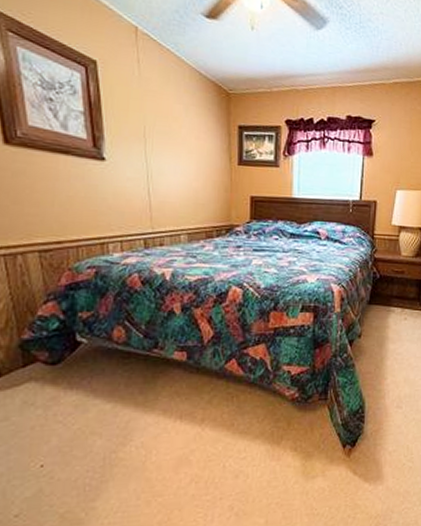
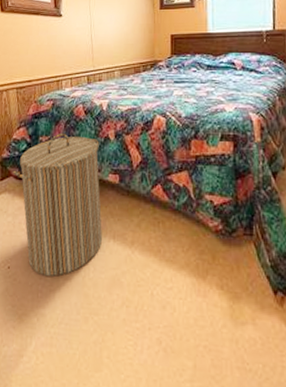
laundry hamper: none [39,307,167,468] -> present [12,132,102,277]

